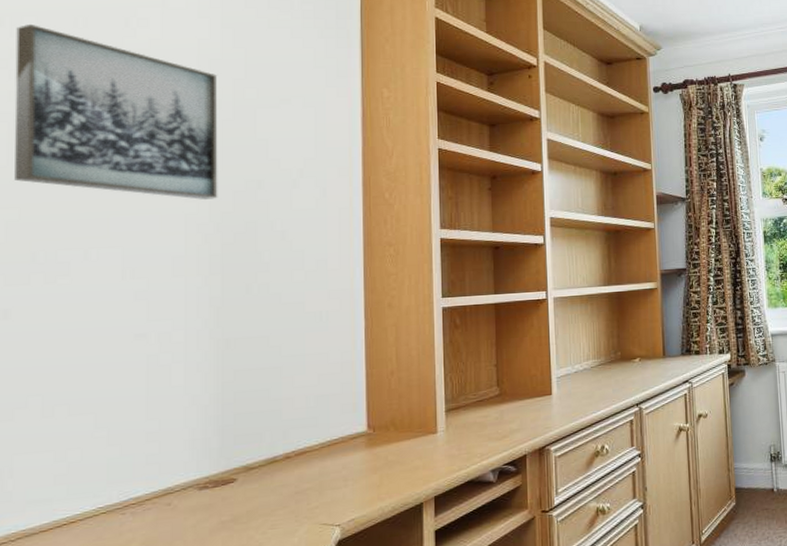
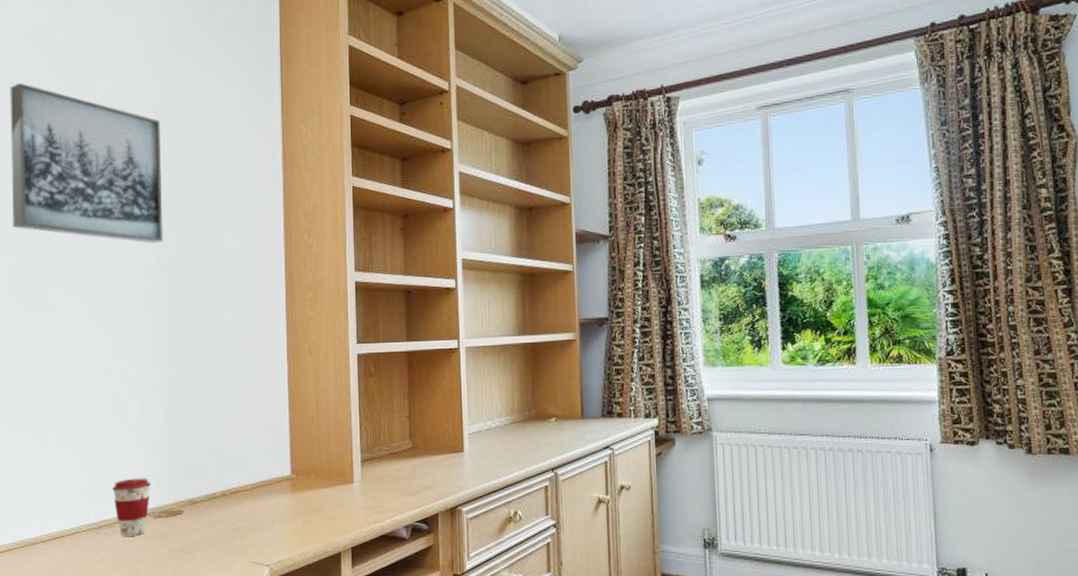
coffee cup: none [142,447,196,515] -> present [111,478,152,537]

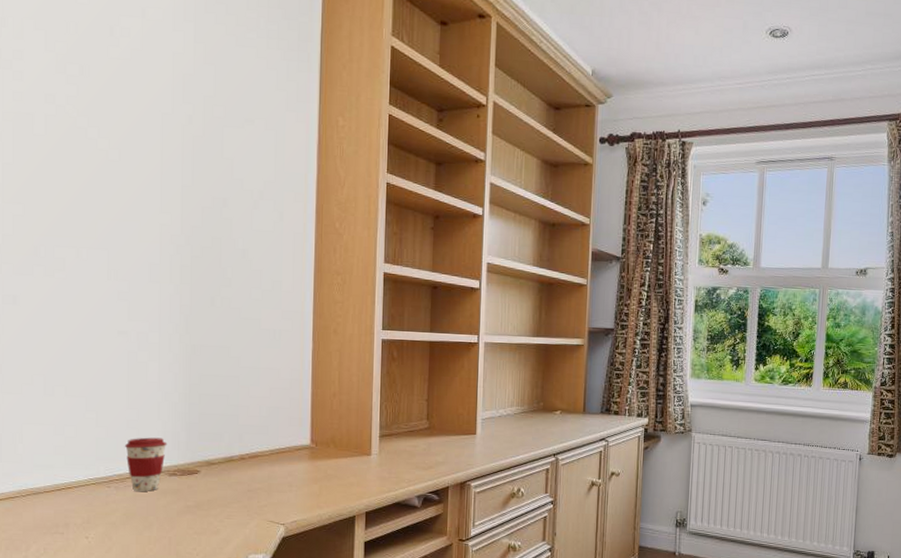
wall art: present [10,82,164,243] -> none [18,26,189,213]

